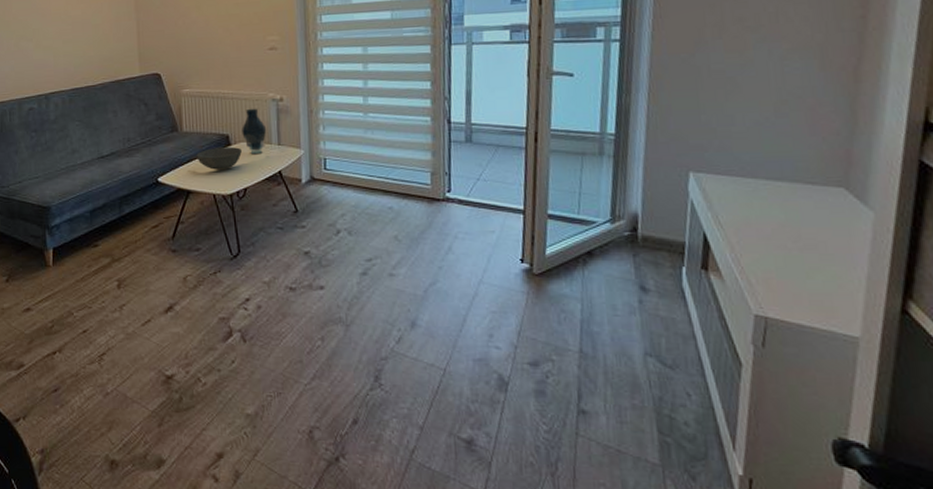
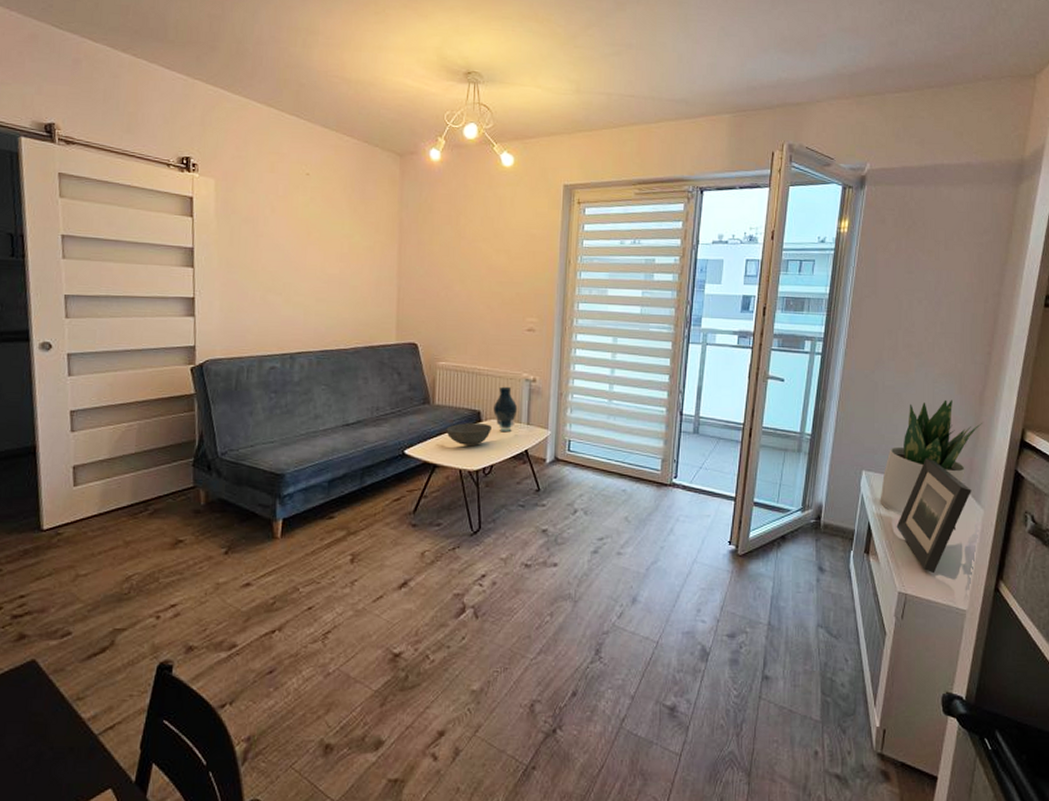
planter: none [717,79,863,223] -> present [880,399,983,516]
picture frame: none [743,152,853,293] -> present [896,458,972,574]

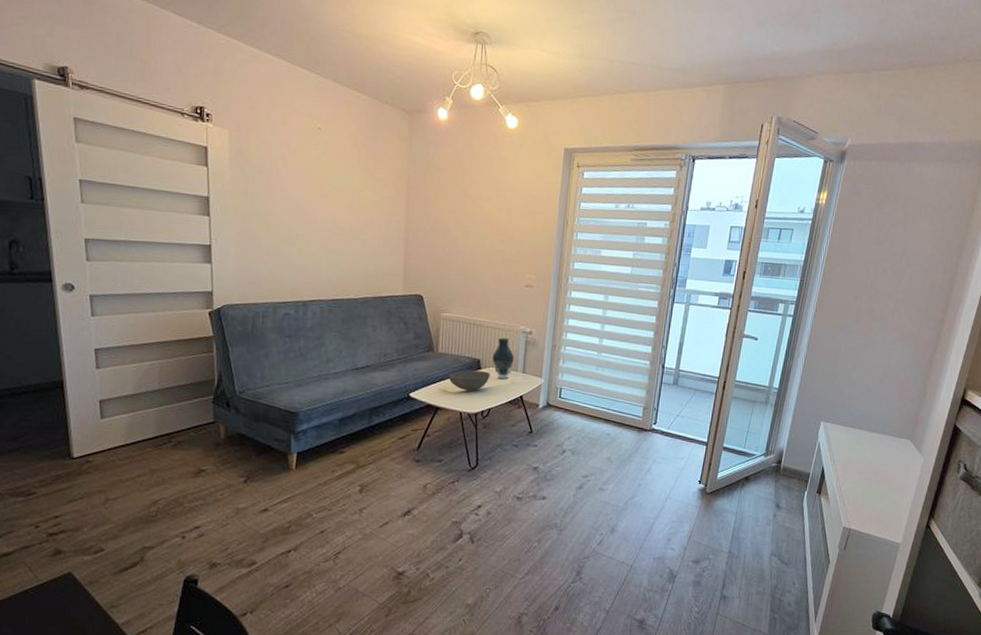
planter: present [880,399,983,516] -> none [834,360,931,462]
picture frame: present [896,458,972,574] -> none [846,412,915,512]

